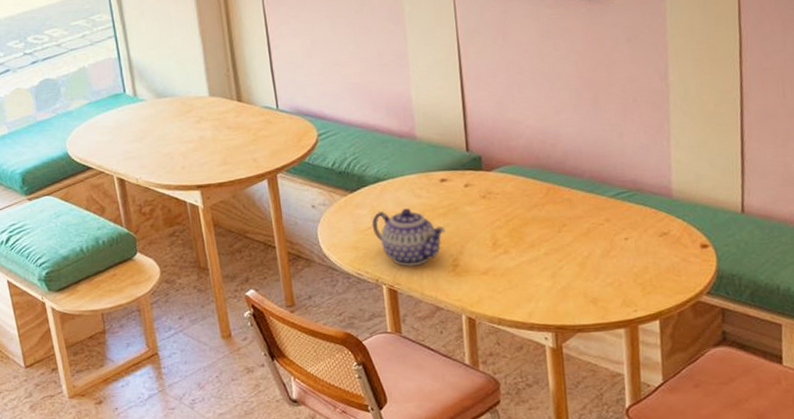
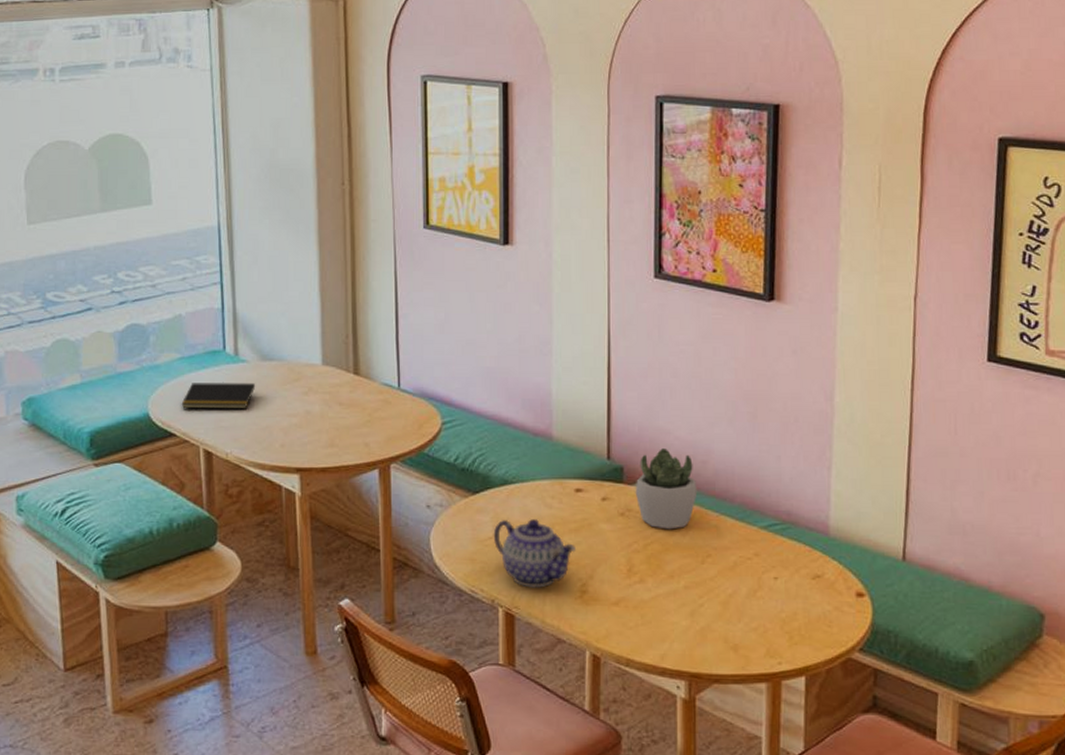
notepad: none [93,118,155,146] -> present [181,382,256,409]
succulent plant: none [493,137,550,206] -> present [635,449,698,530]

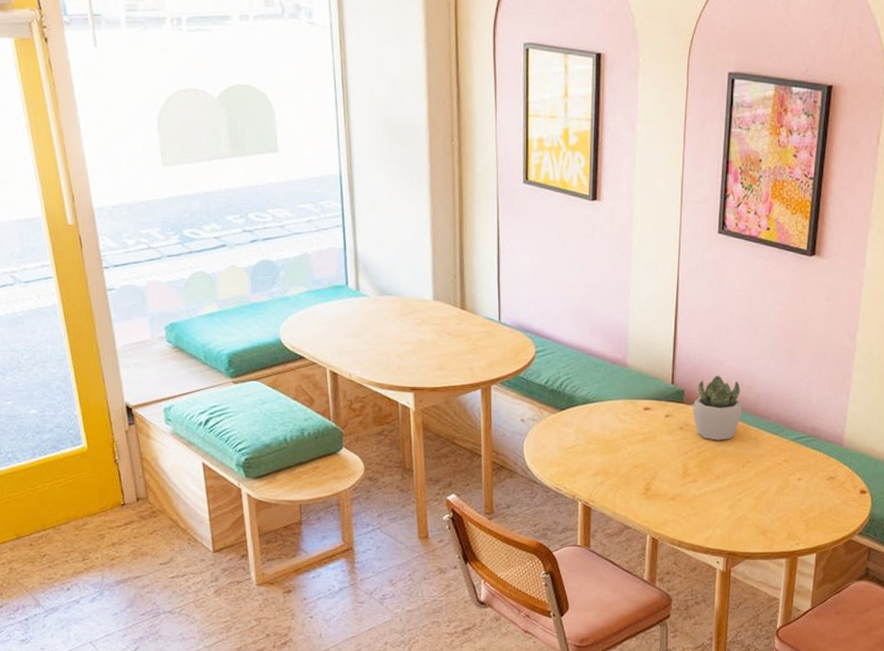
notepad: present [181,382,256,409] -> none [309,313,375,337]
teapot: present [493,519,576,588] -> none [575,431,642,486]

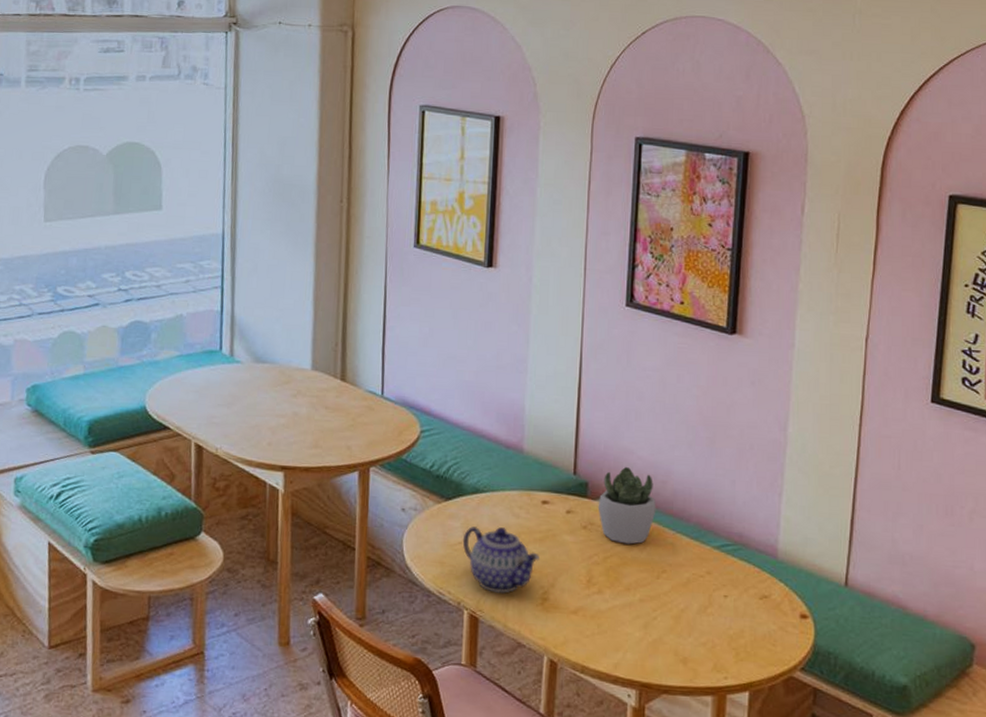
teapot: none [575,431,642,486] -> present [462,526,539,593]

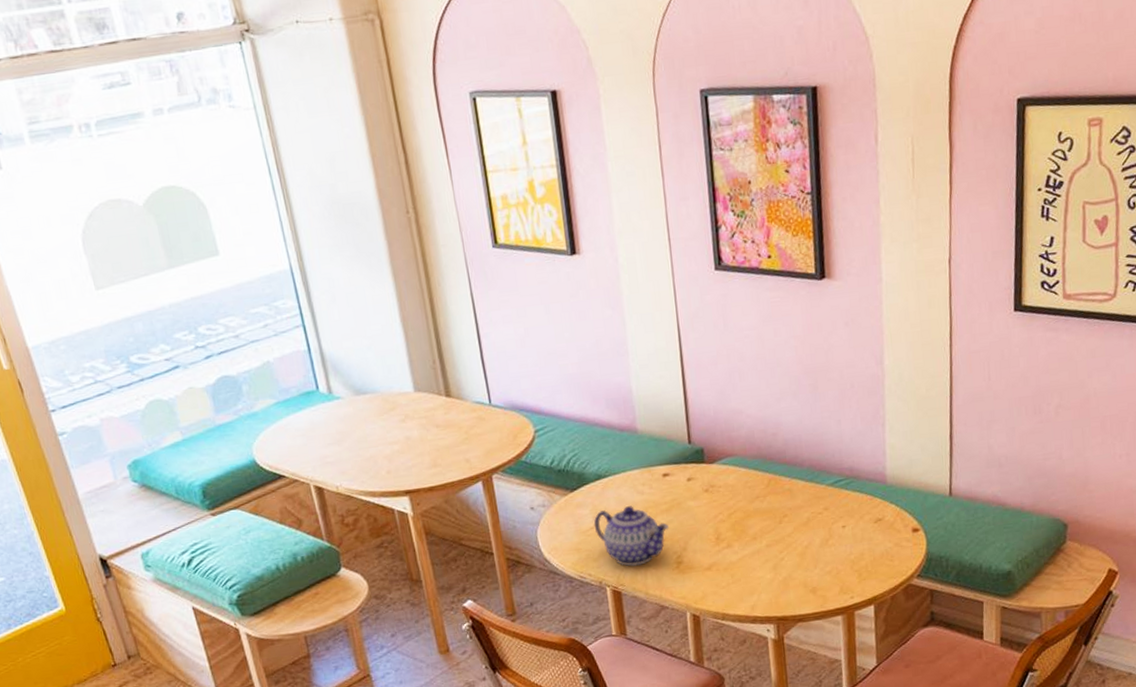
succulent plant: present [597,467,657,545] -> none [716,427,771,499]

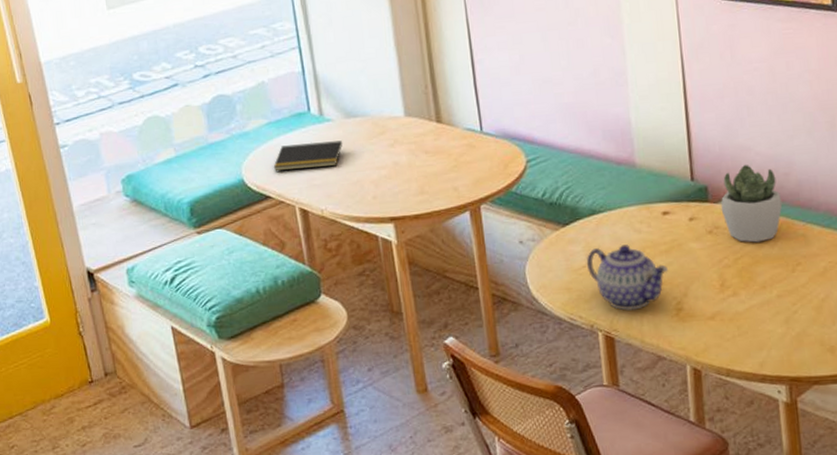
notepad: none [284,418,354,451] -> present [273,140,343,172]
succulent plant: none [716,427,771,499] -> present [721,165,783,243]

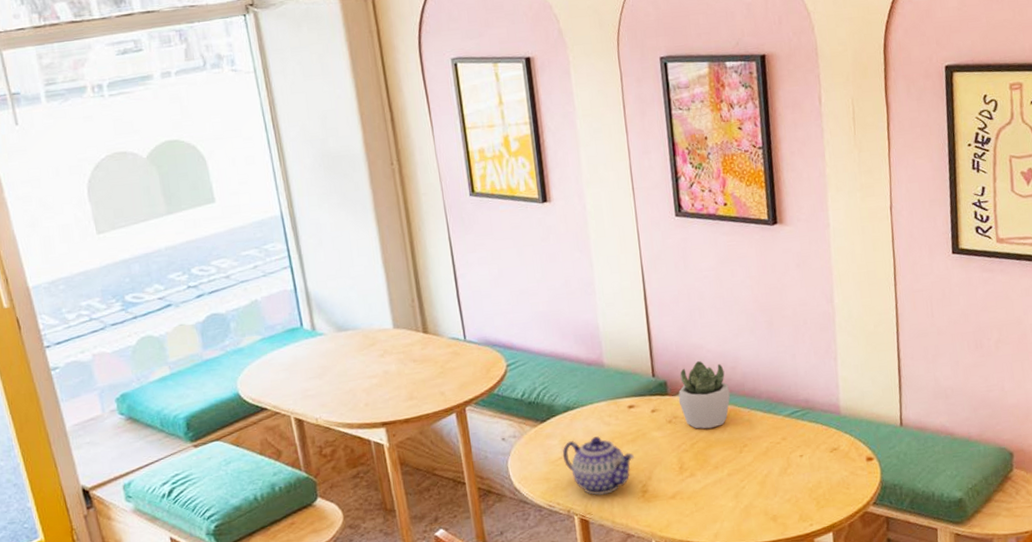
notepad: present [273,140,343,172] -> none [268,353,336,385]

